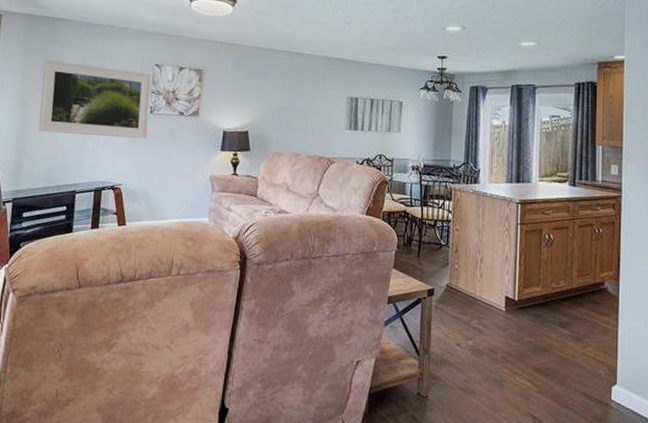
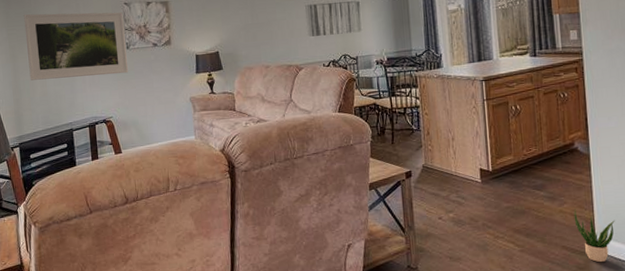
potted plant: none [596,353,638,416] -> present [573,209,615,263]

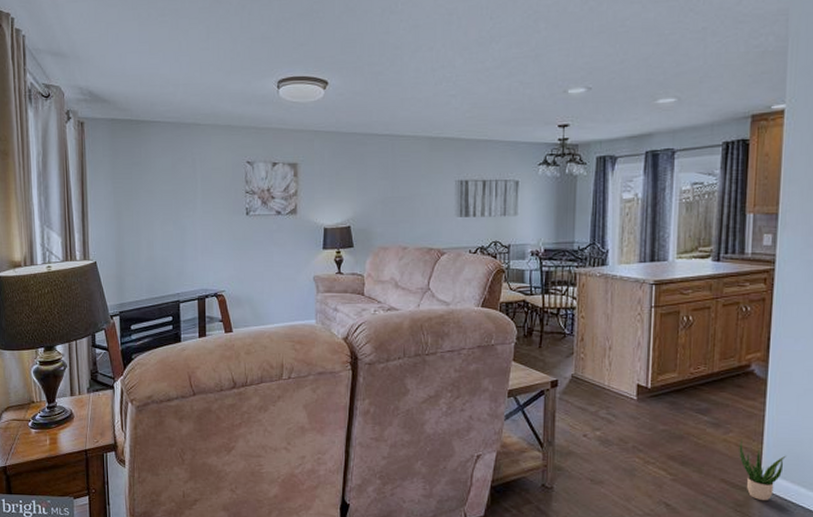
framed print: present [24,12,129,81] -> none [132,166,247,243]

